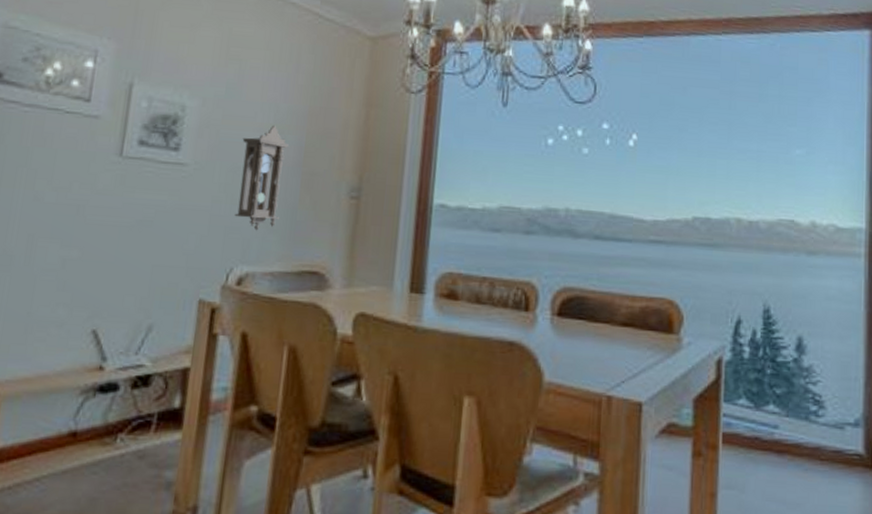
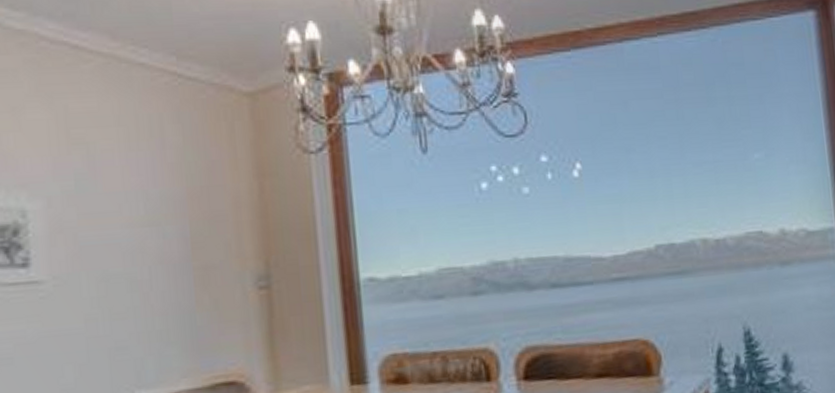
pendulum clock: present [234,125,289,231] -> none [108,216,176,347]

